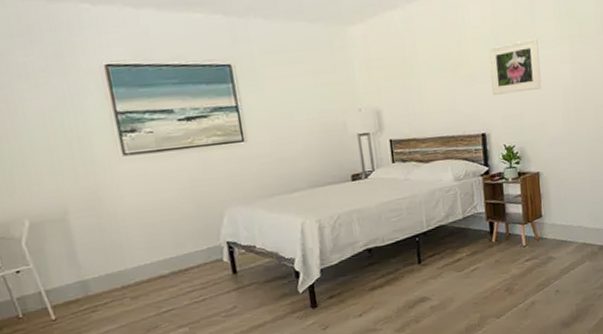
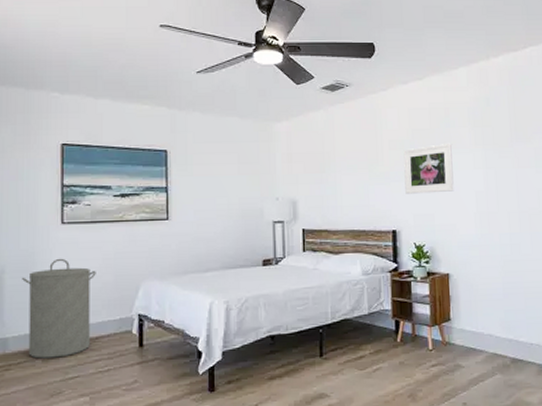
laundry hamper: none [90,192,180,297] -> present [22,258,96,359]

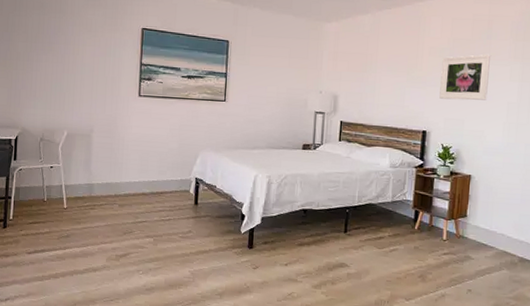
laundry hamper: present [22,258,96,359] -> none [106,124,164,205]

